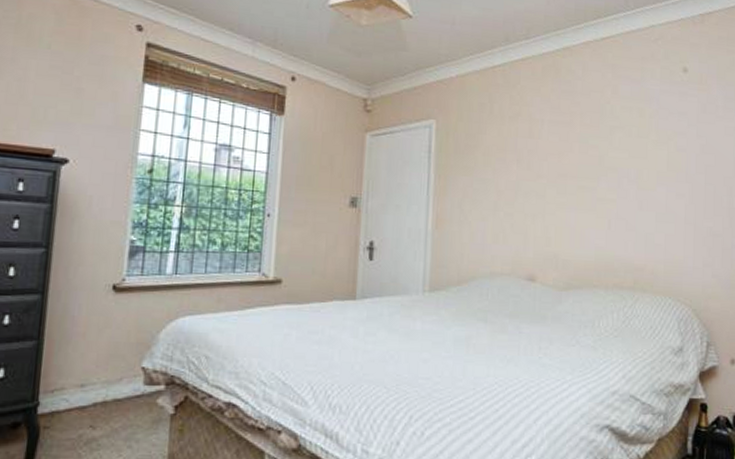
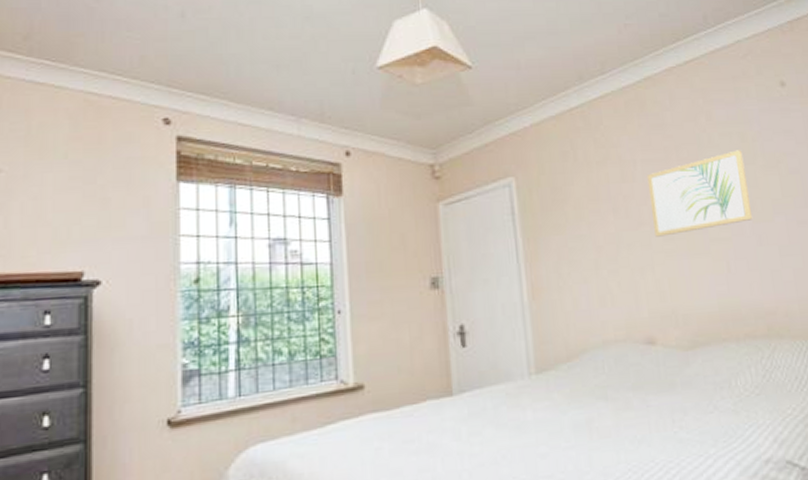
wall art: none [550,123,639,190] -> present [647,150,753,237]

